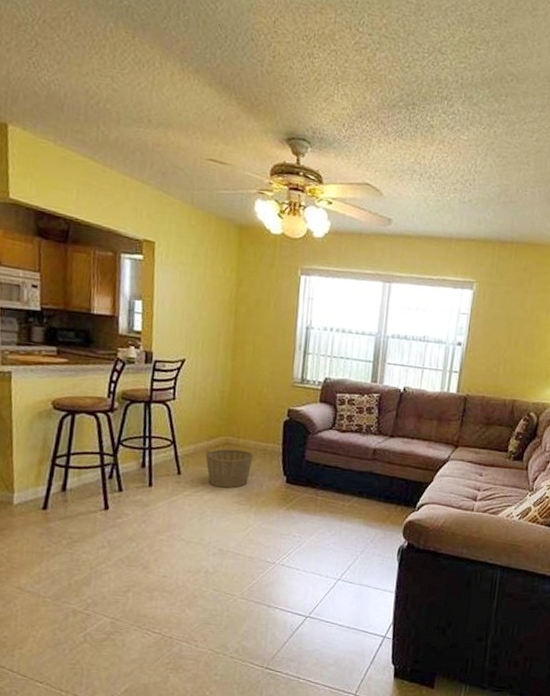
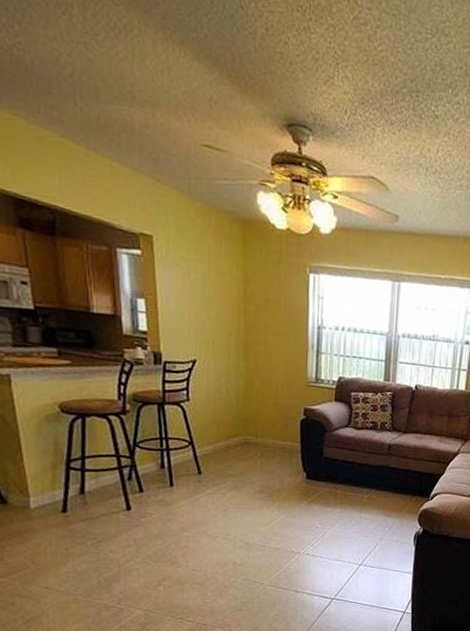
basket: present [205,448,255,489] -> none [225,448,274,486]

